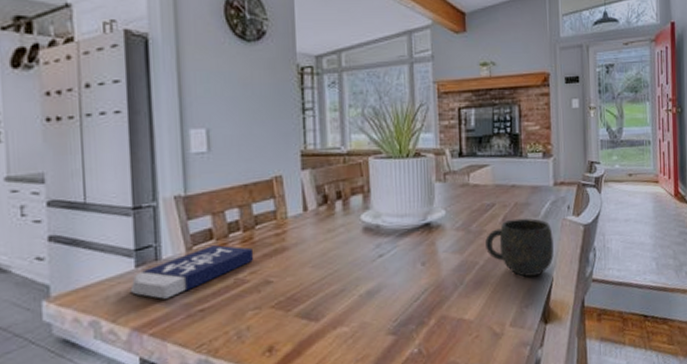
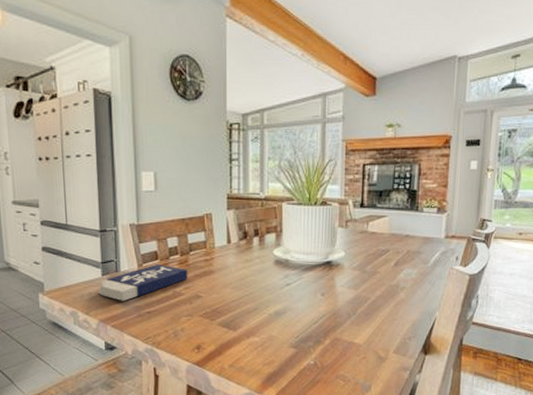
mug: present [485,218,554,277] -> none [378,264,440,315]

